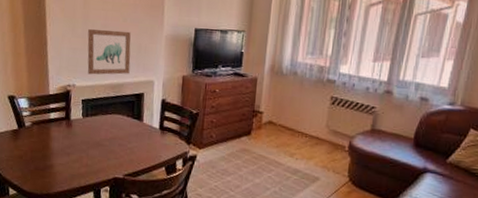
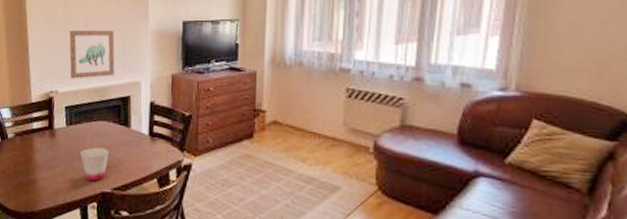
cup: none [95,137,122,168] -> present [80,147,109,182]

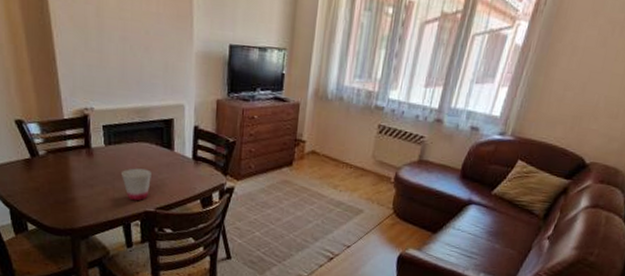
wall art: present [69,29,115,79] -> none [104,42,157,97]

